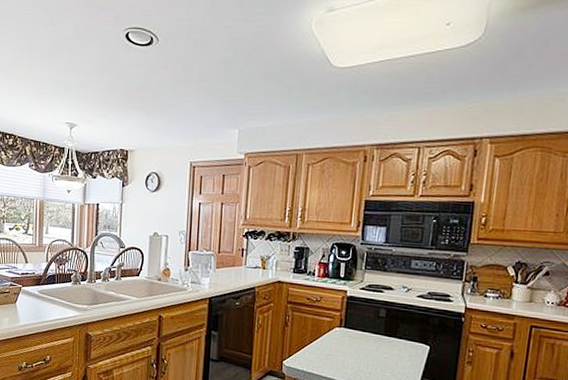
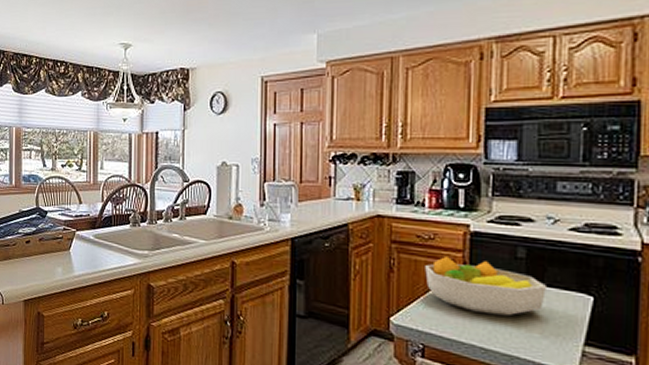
fruit bowl: none [311,314,398,360] -> present [425,255,546,316]

